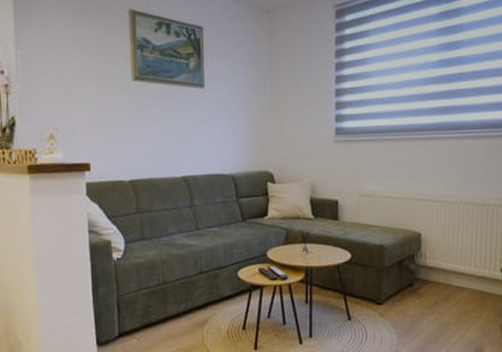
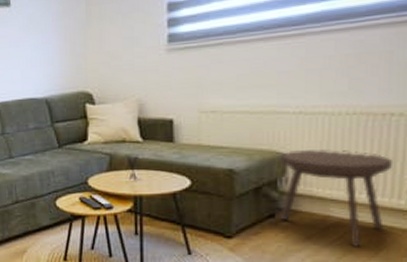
side table: none [416,231,491,310] -> present [279,149,394,247]

